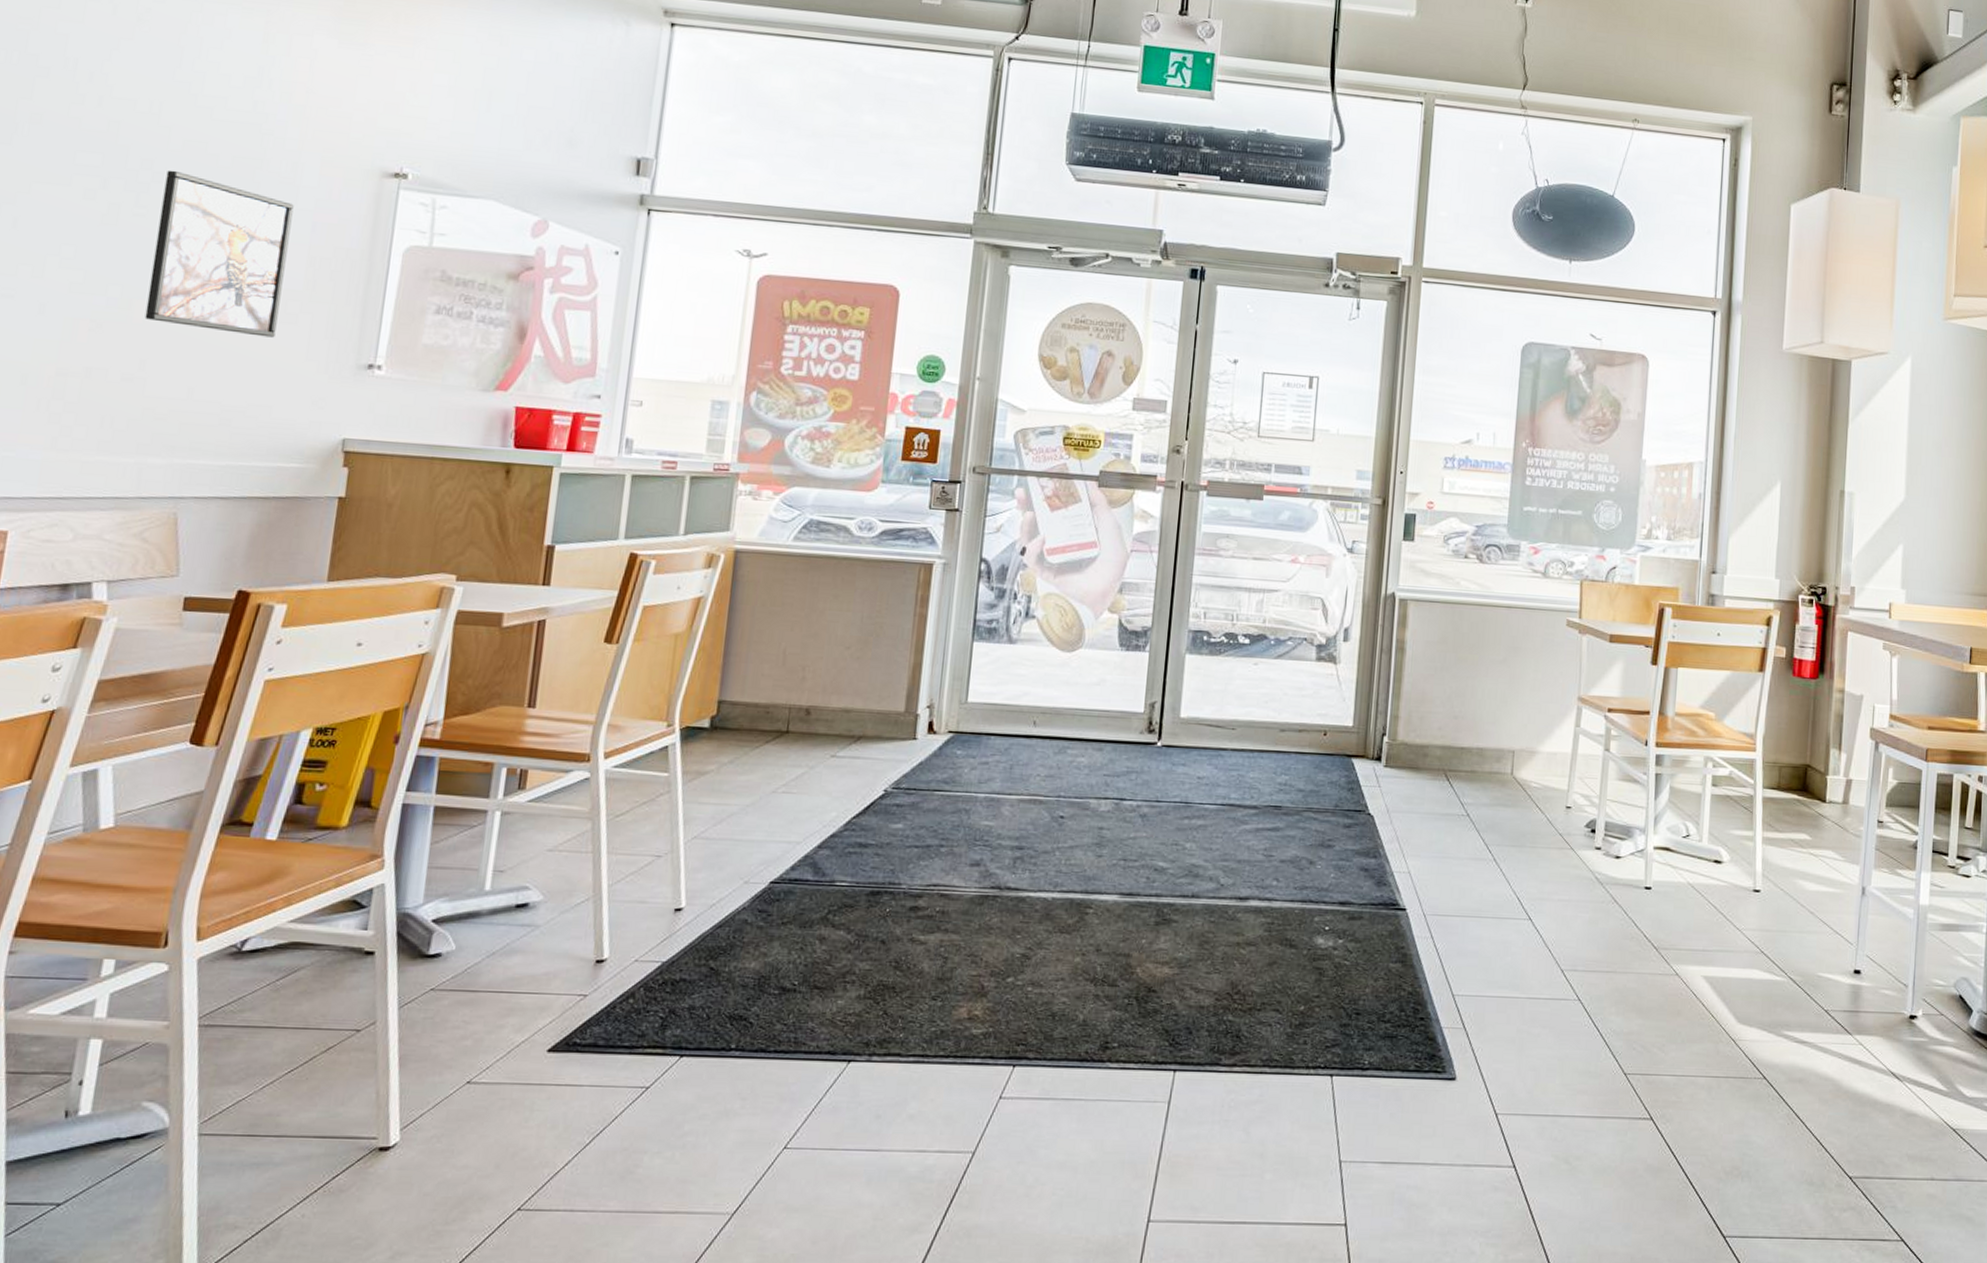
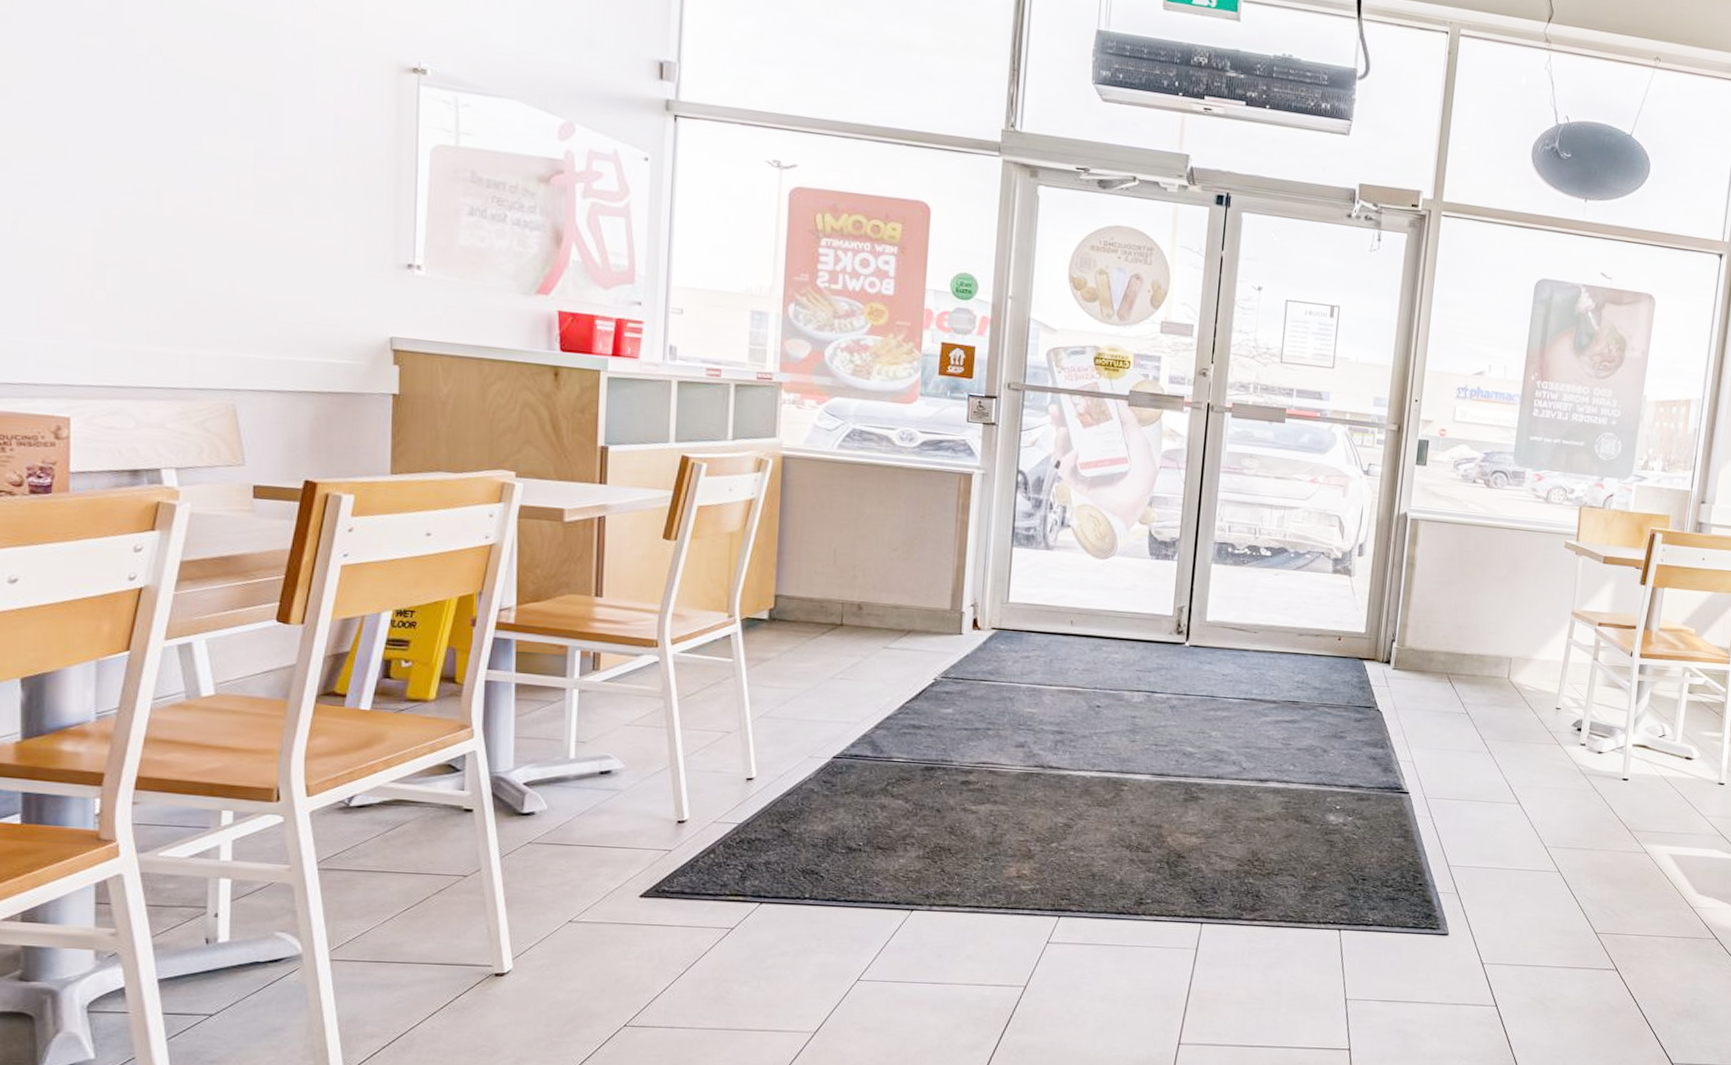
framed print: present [145,170,294,338] -> none [176,56,313,234]

